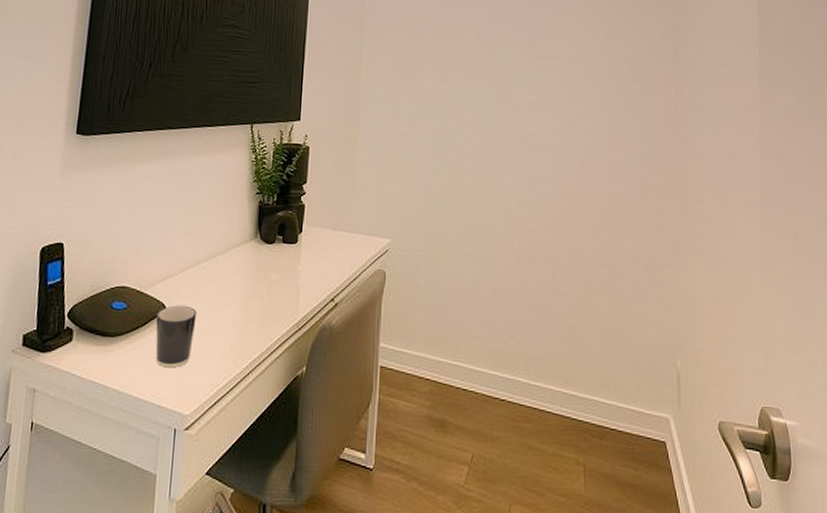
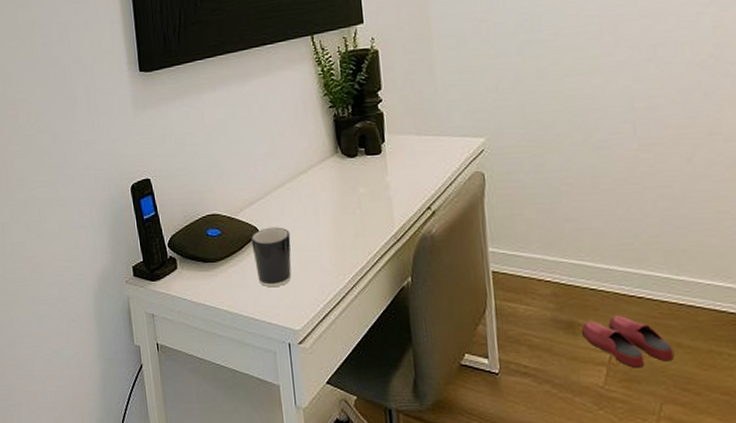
slippers: none [451,417,525,468] -> present [581,316,674,368]

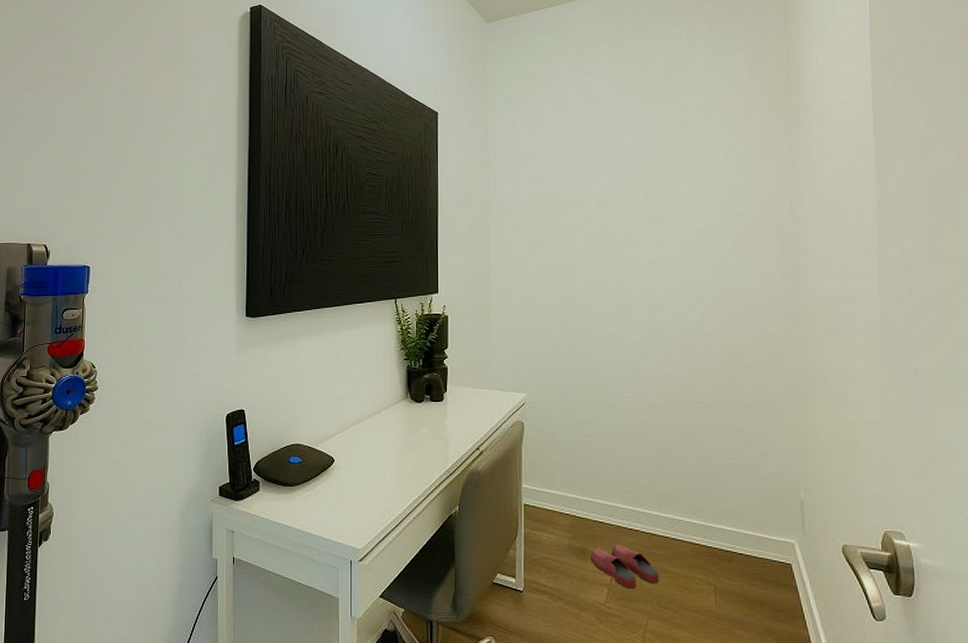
mug: present [251,227,292,288] -> none [327,458,361,511]

